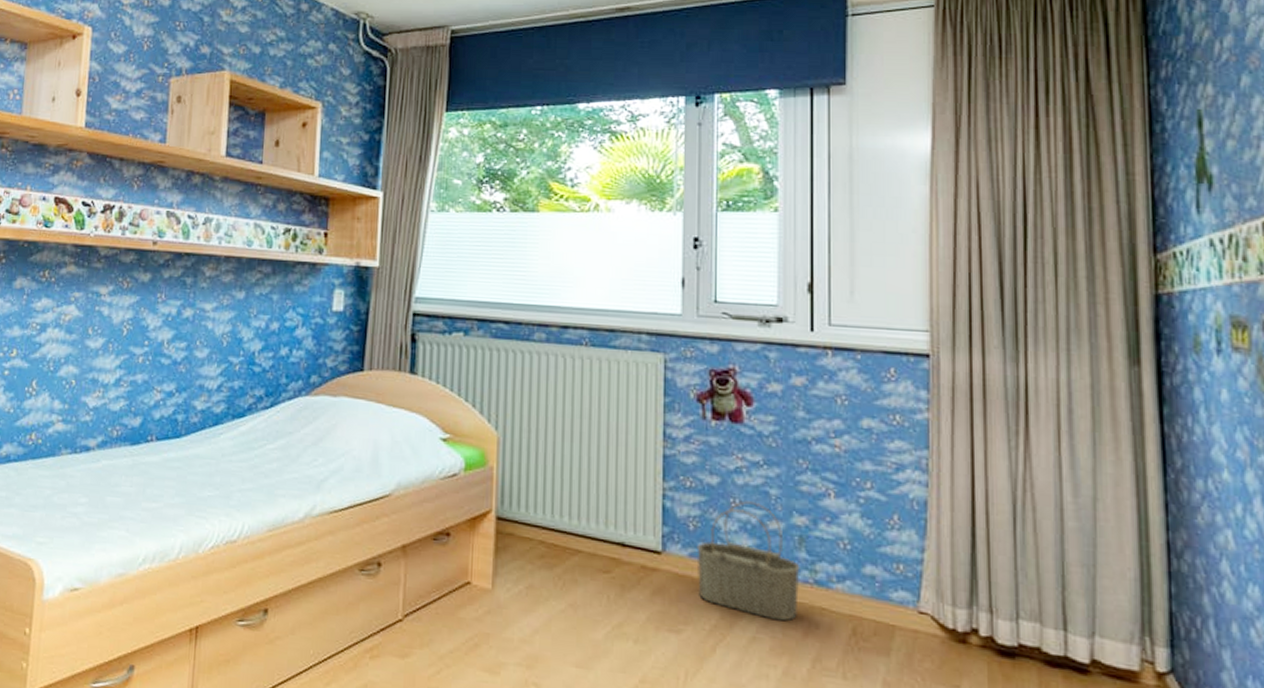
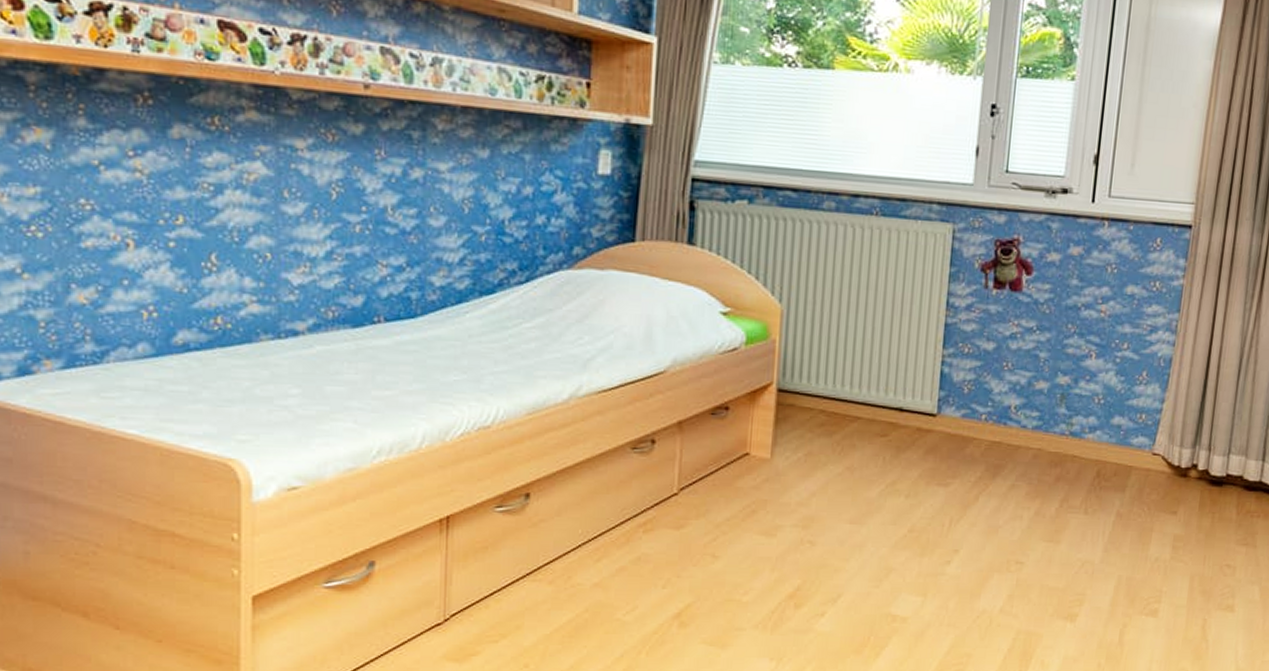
wicker basket: present [696,500,800,622] -> none [967,364,1059,469]

